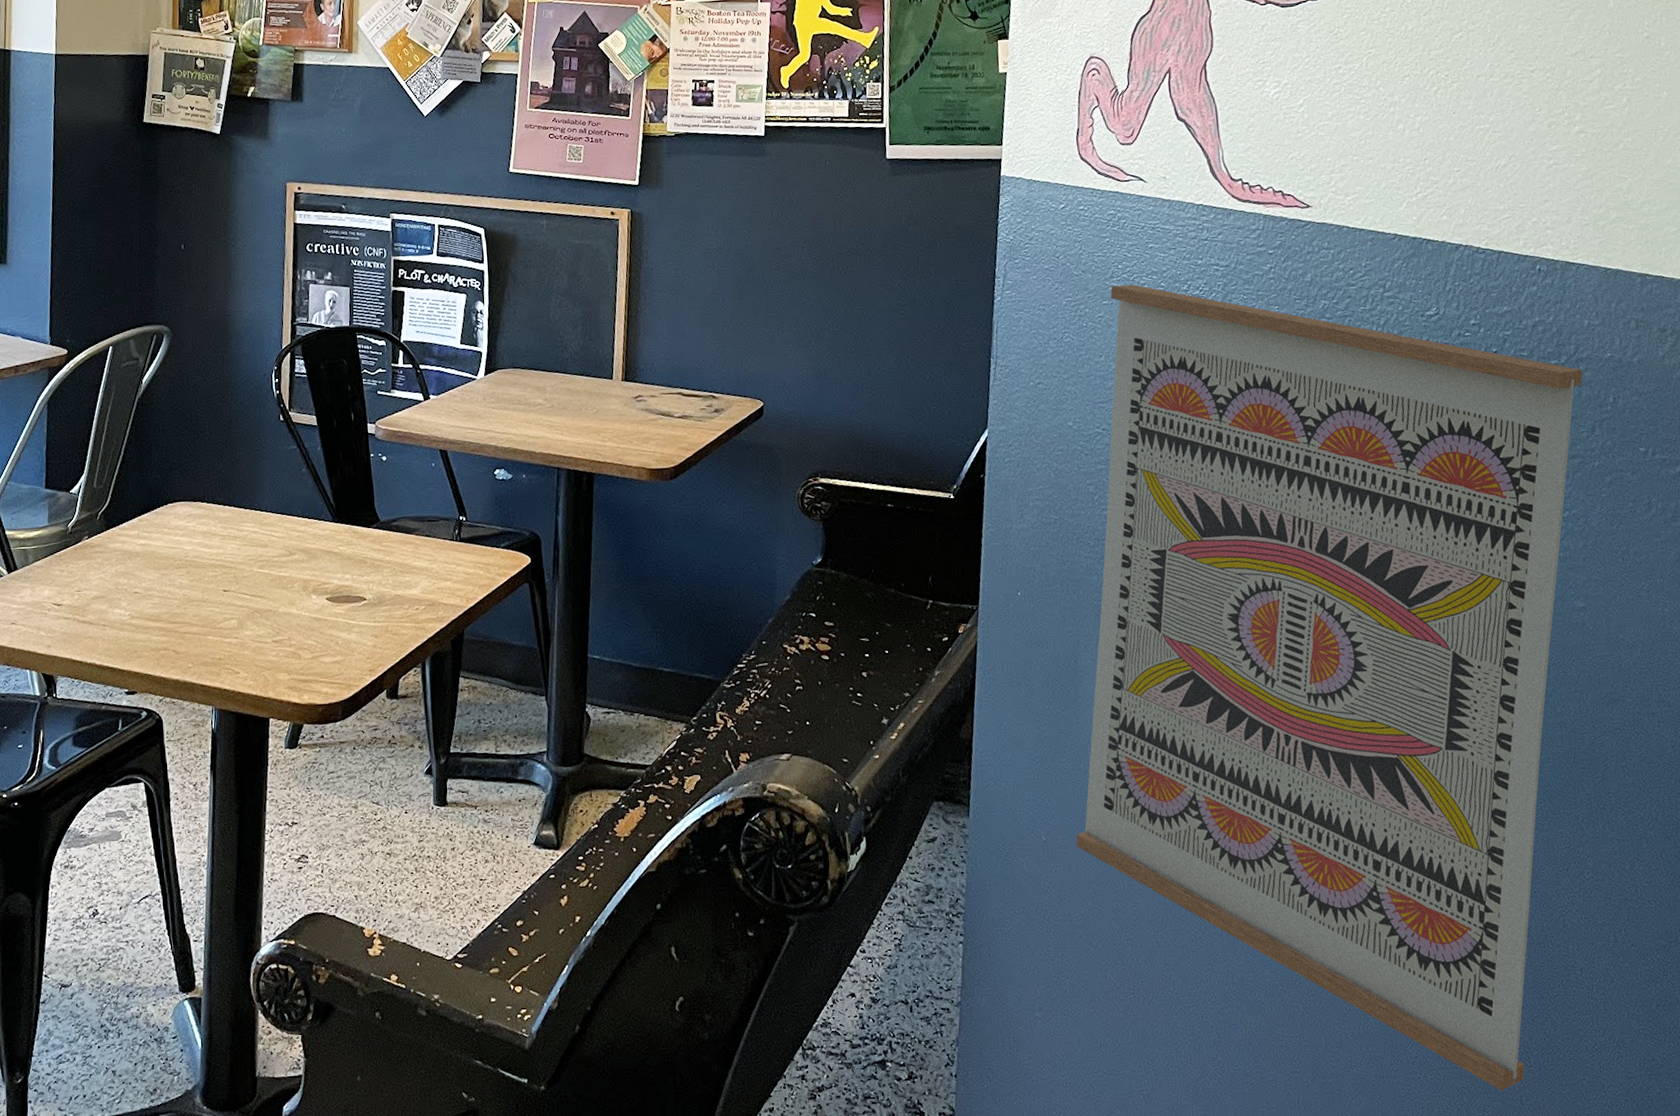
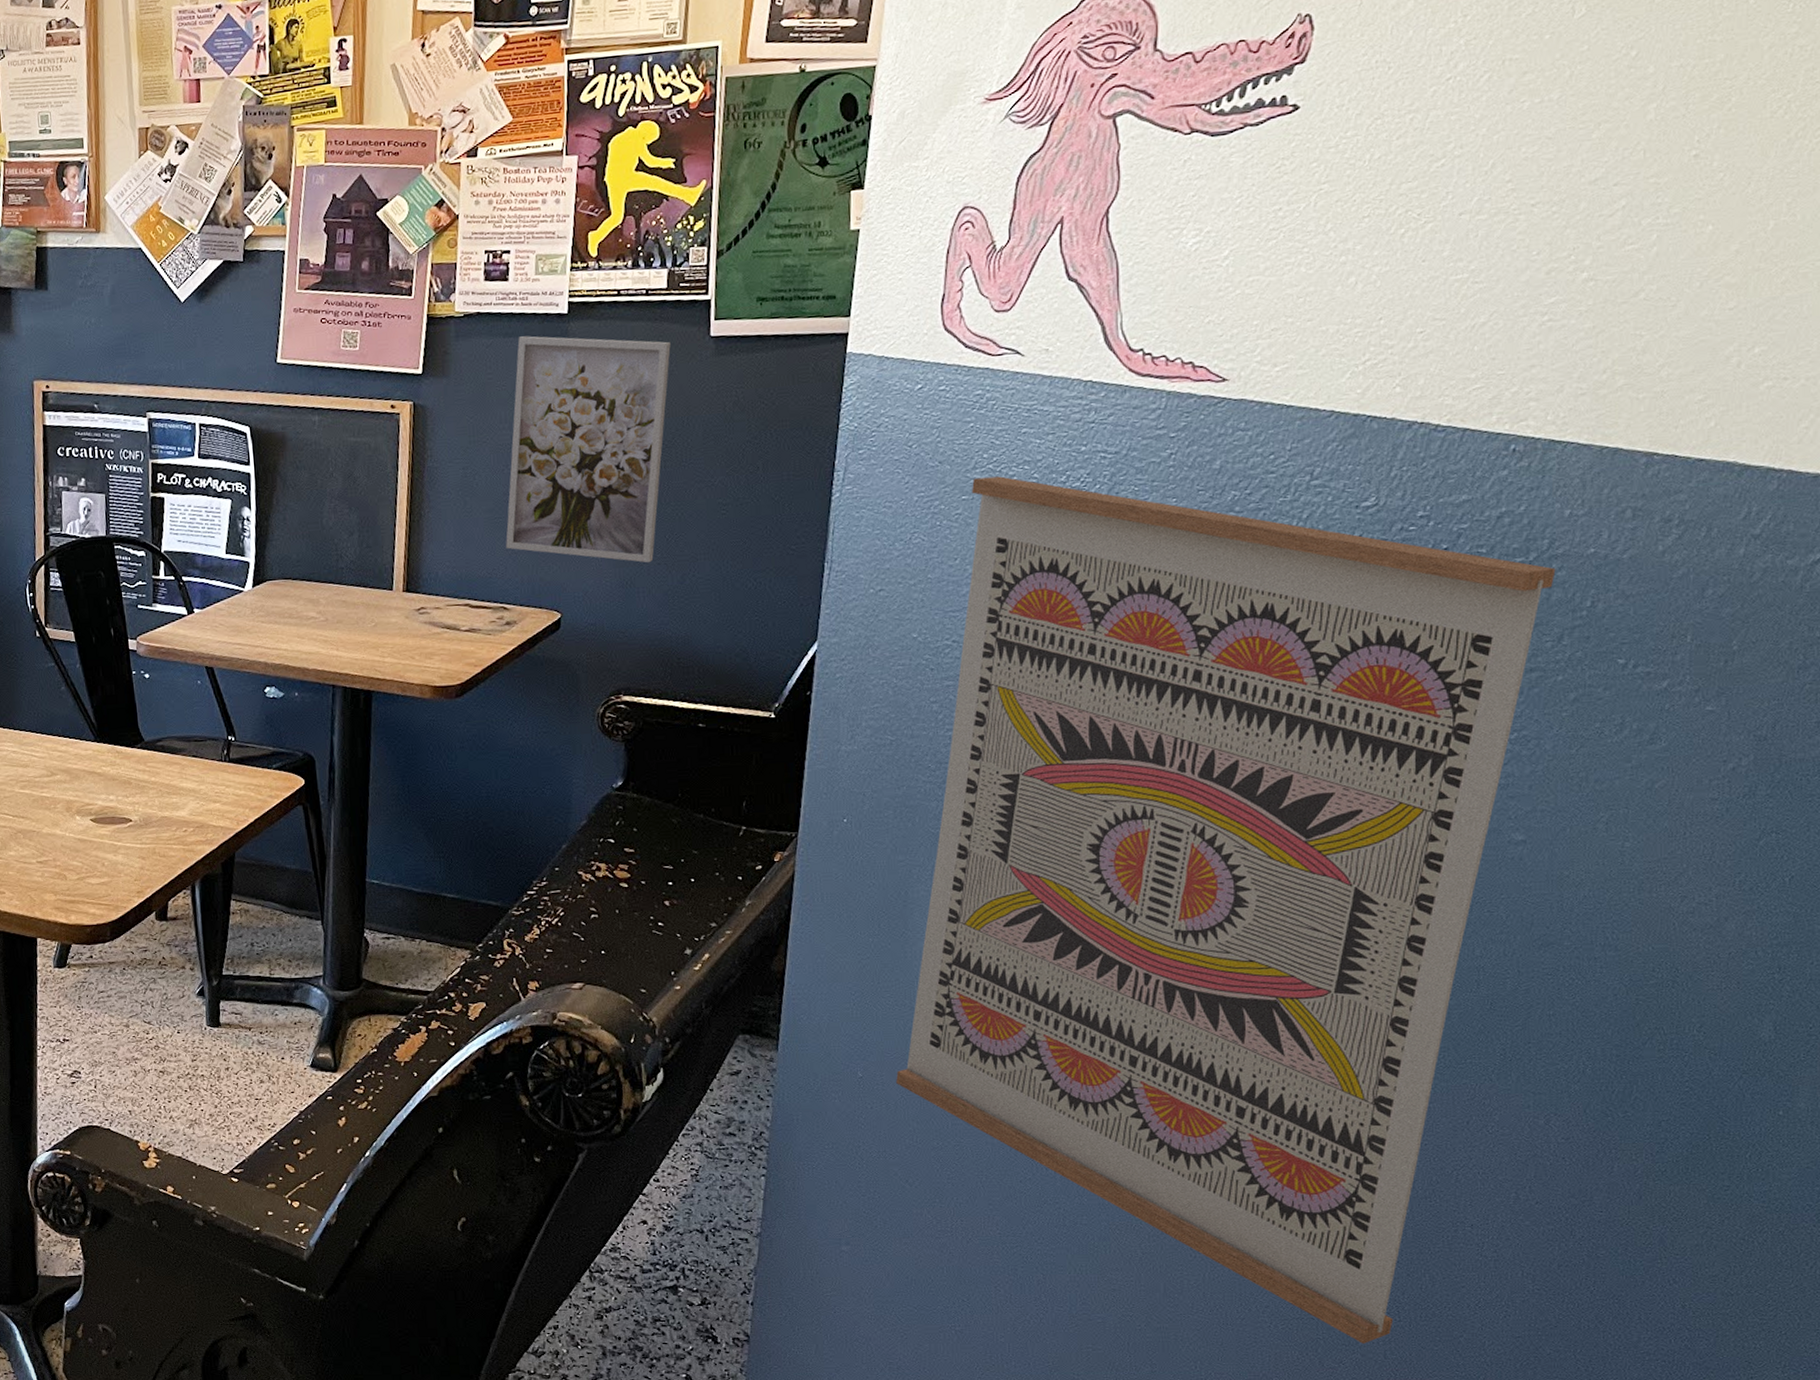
wall art: none [713,154,853,357] -> present [506,336,671,563]

